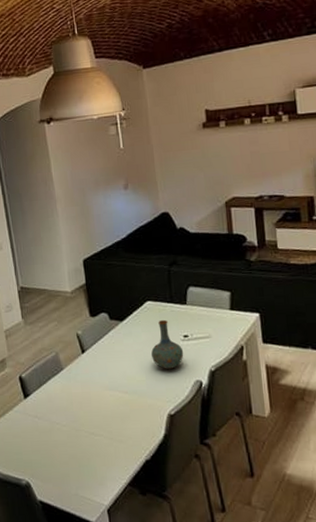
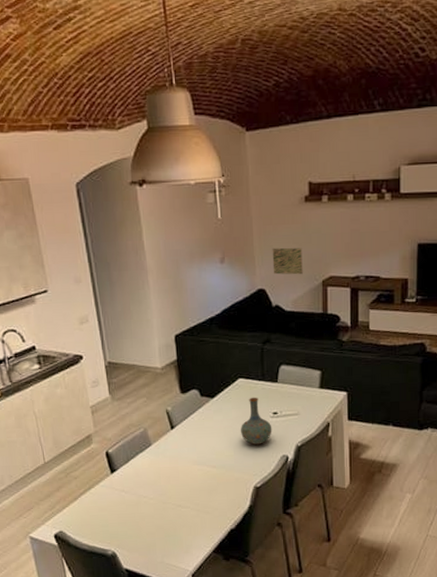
wall art: none [173,171,205,198] -> present [272,247,303,275]

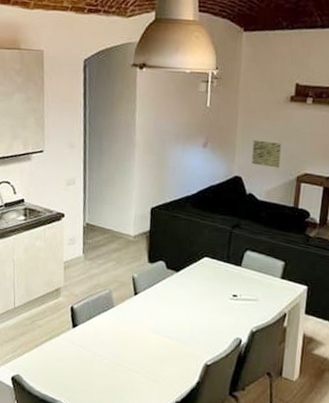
vase: present [241,397,272,446] -> none [199,276,230,324]

